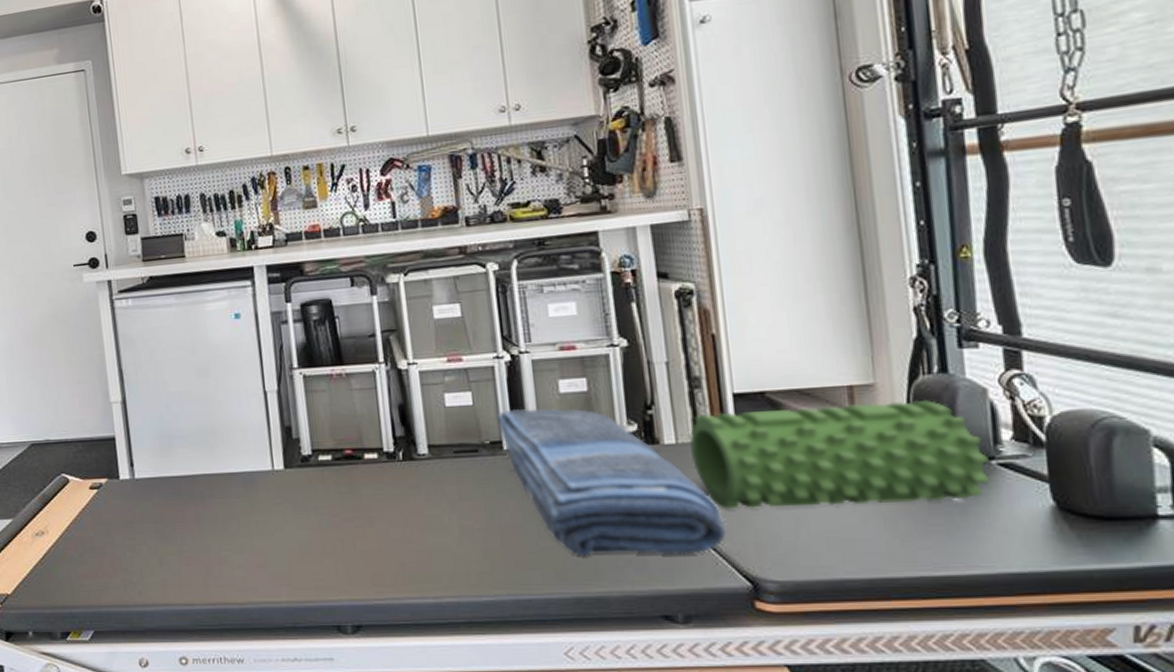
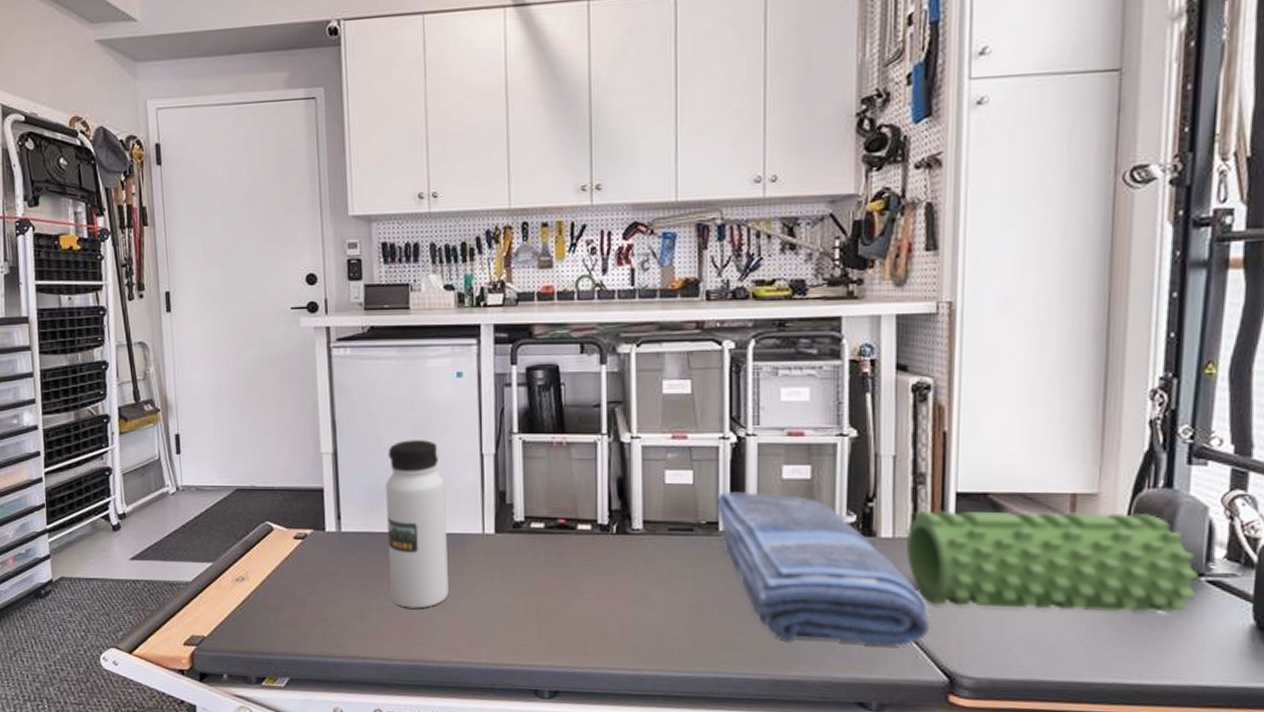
water bottle: none [174,382,244,551] -> present [385,440,449,609]

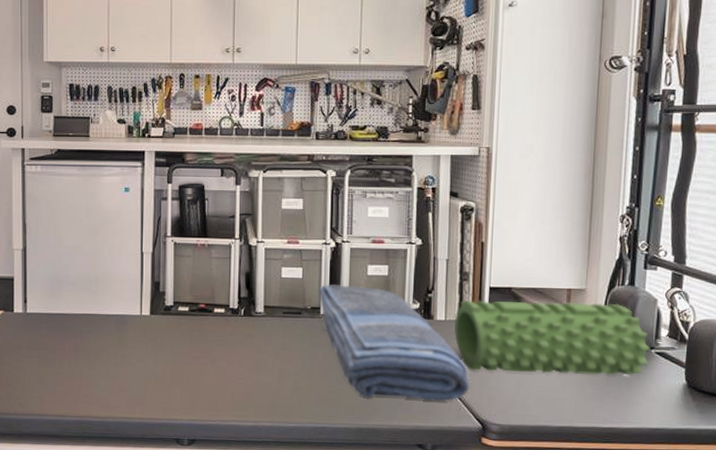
water bottle: present [385,440,449,609] -> none [64,240,112,375]

